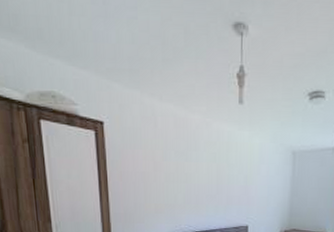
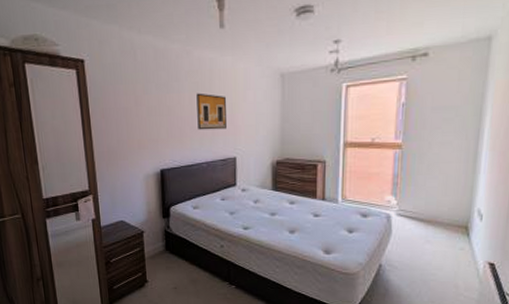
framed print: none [214,163,241,199] -> present [196,93,226,130]

